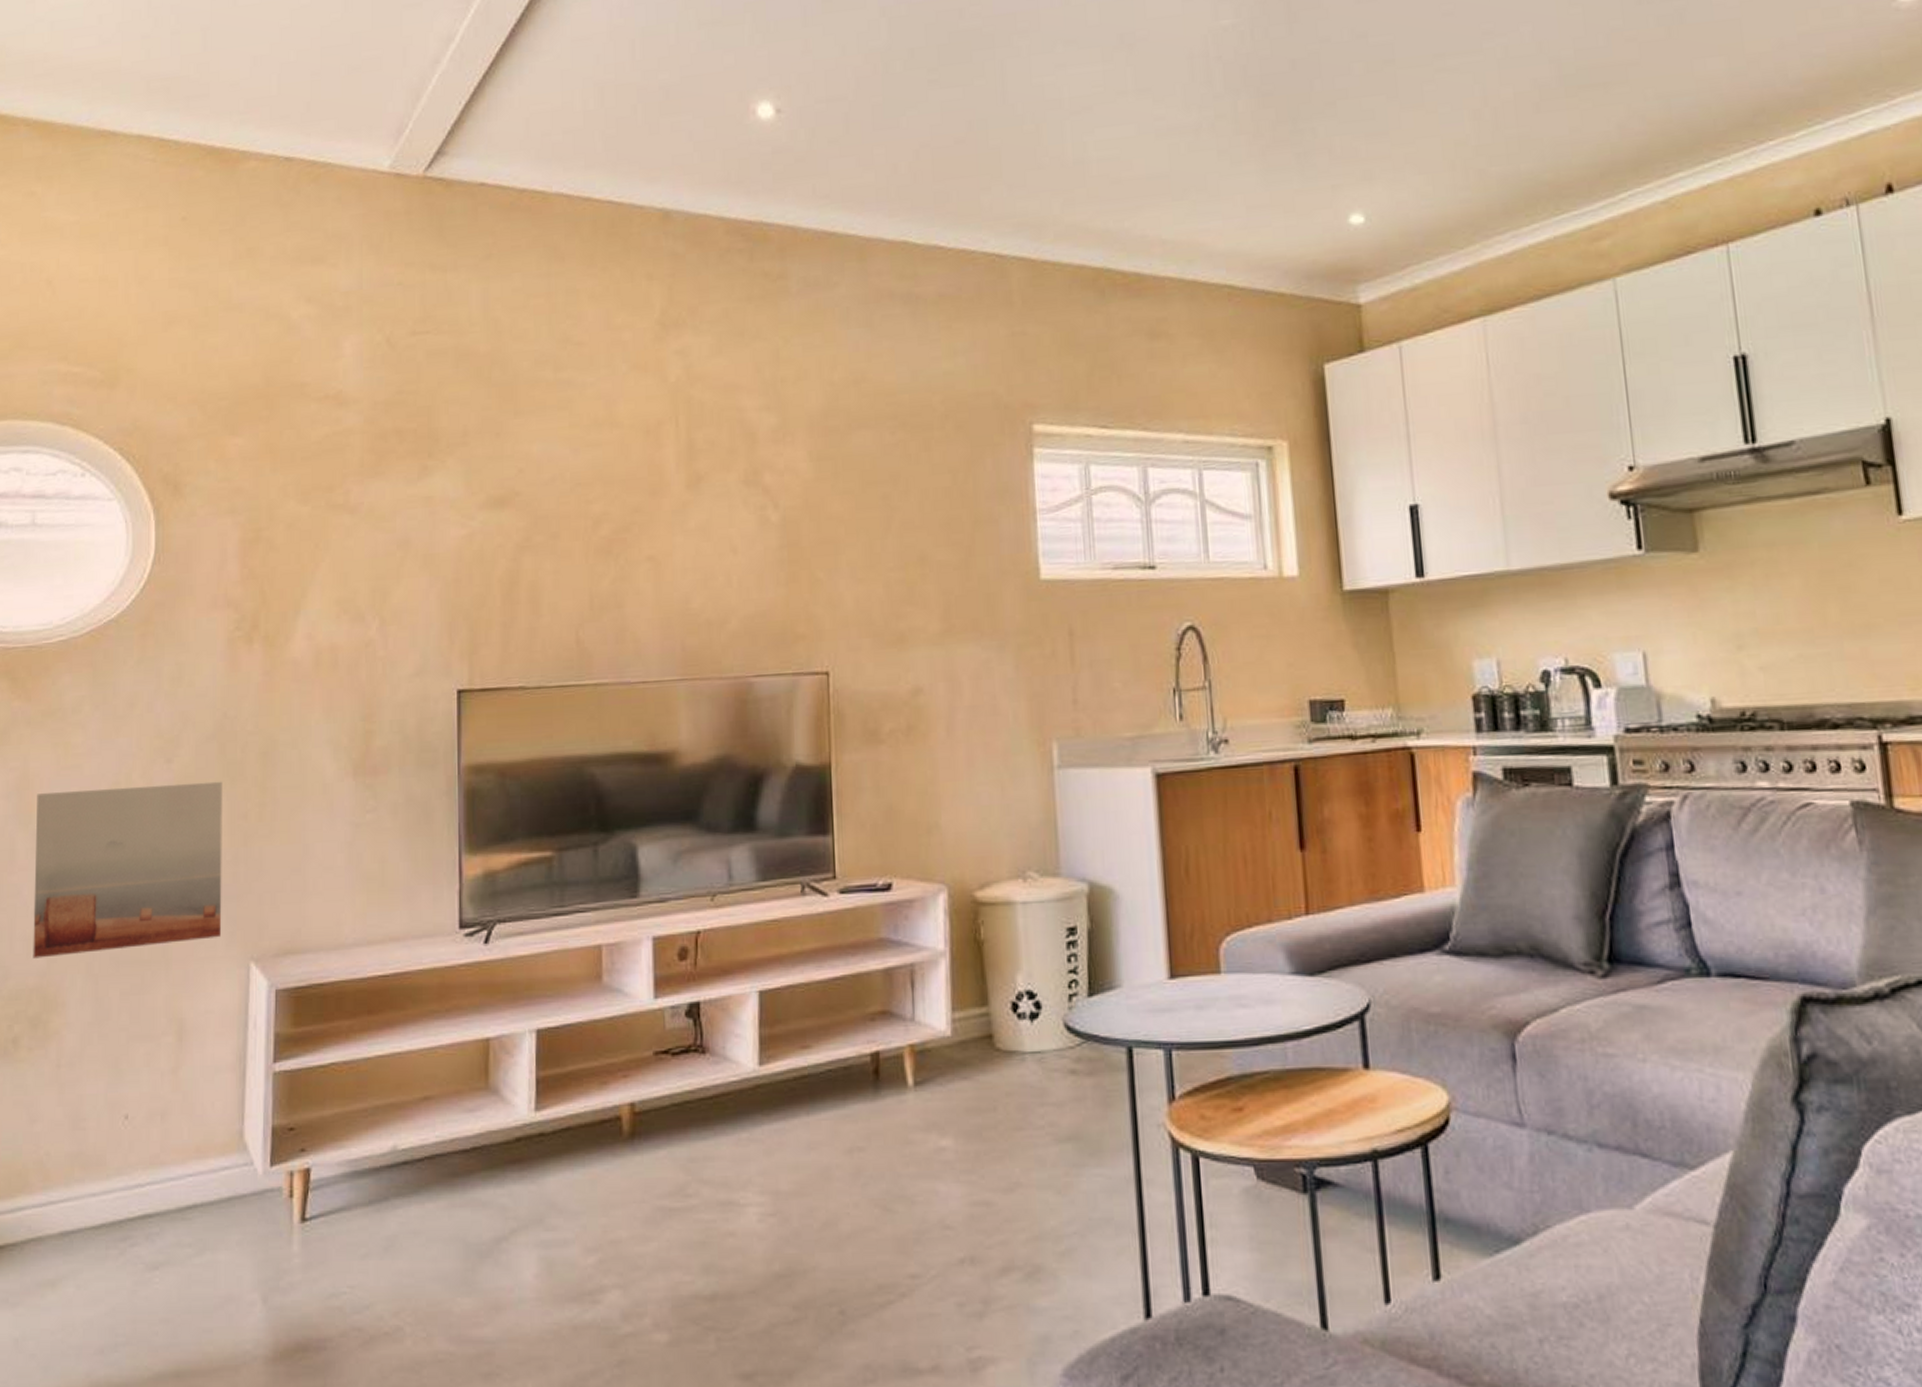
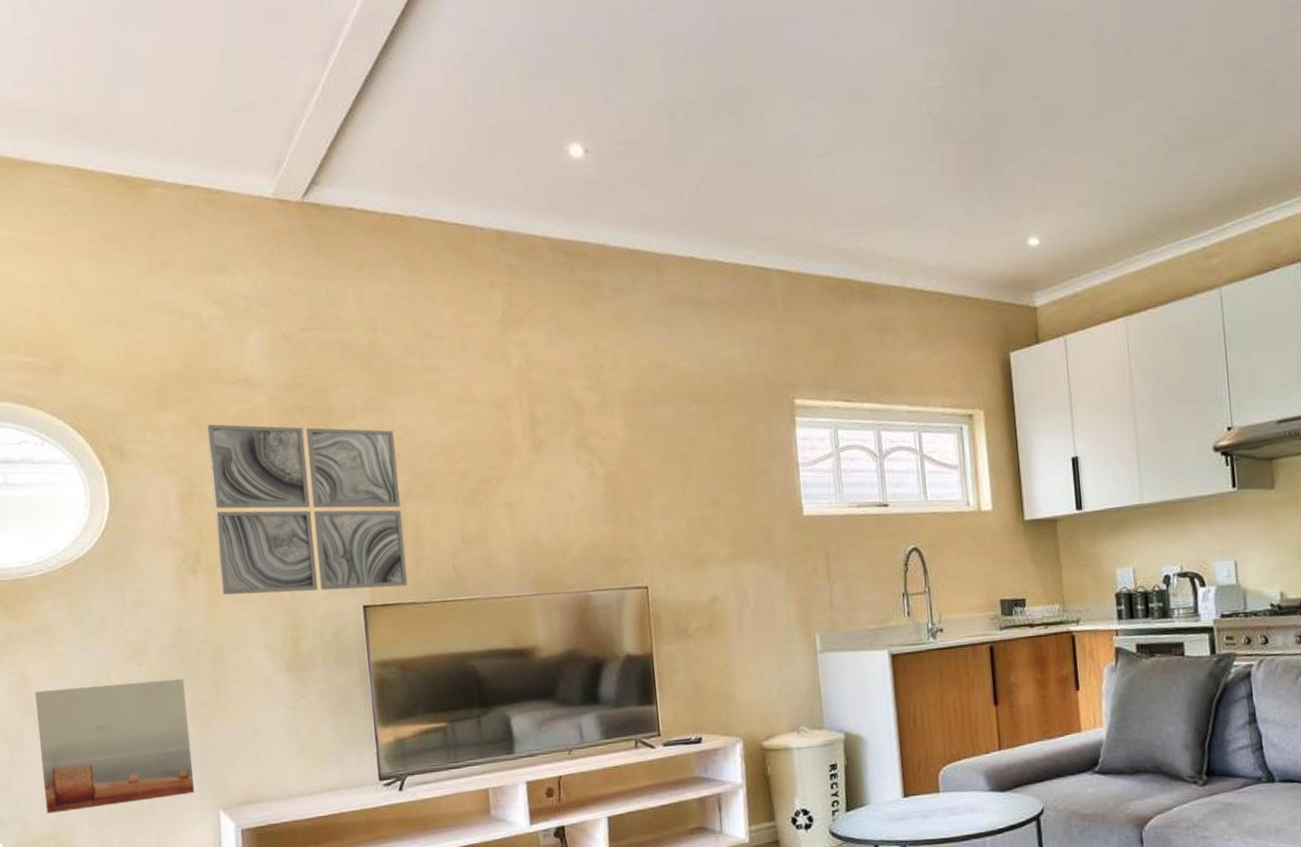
wall art: none [282,451,517,672] -> present [207,424,408,595]

